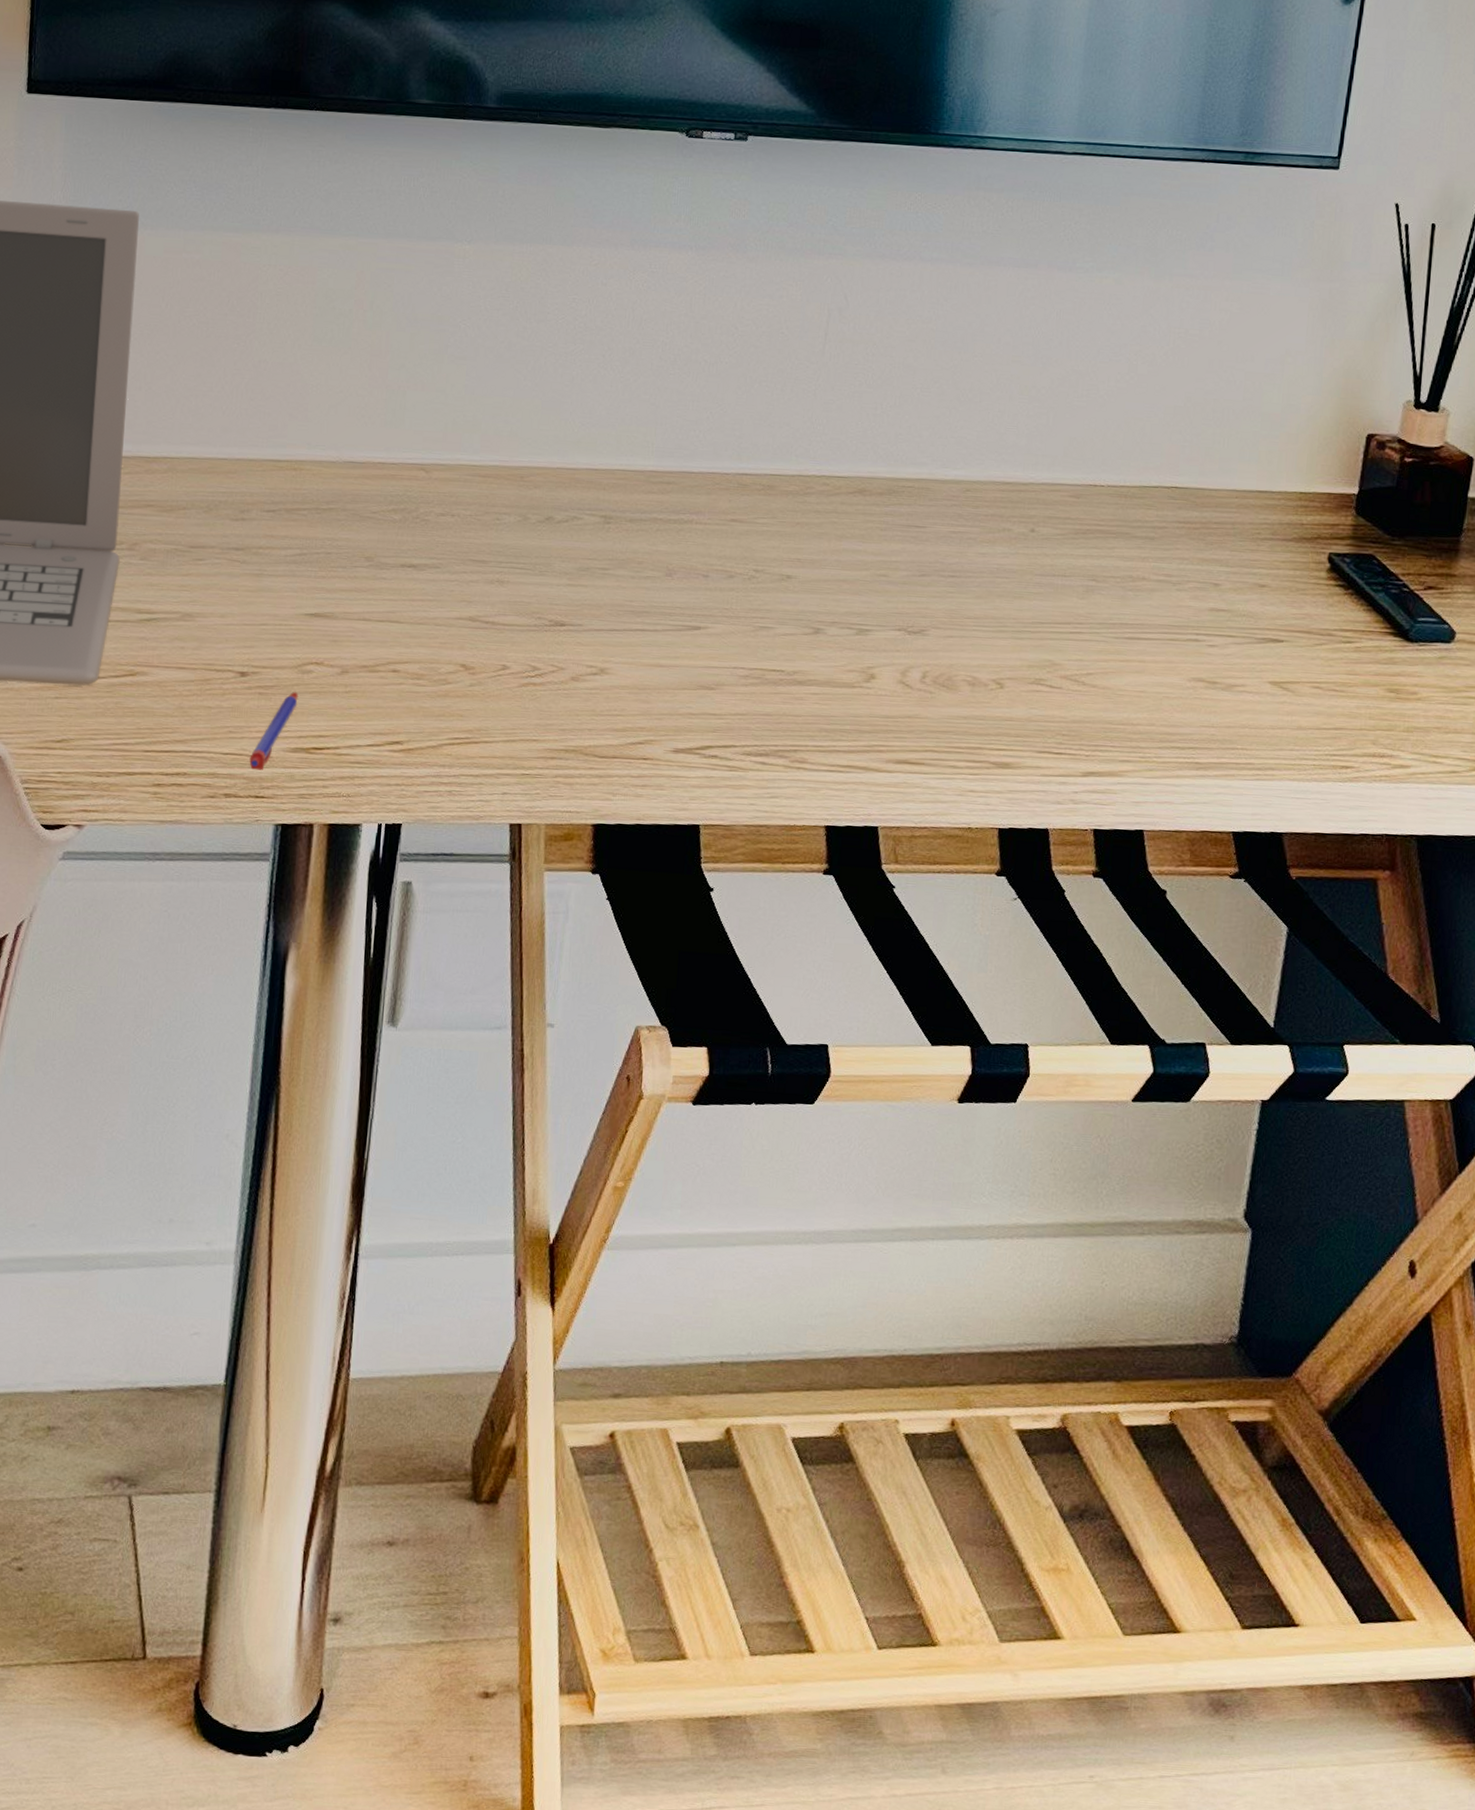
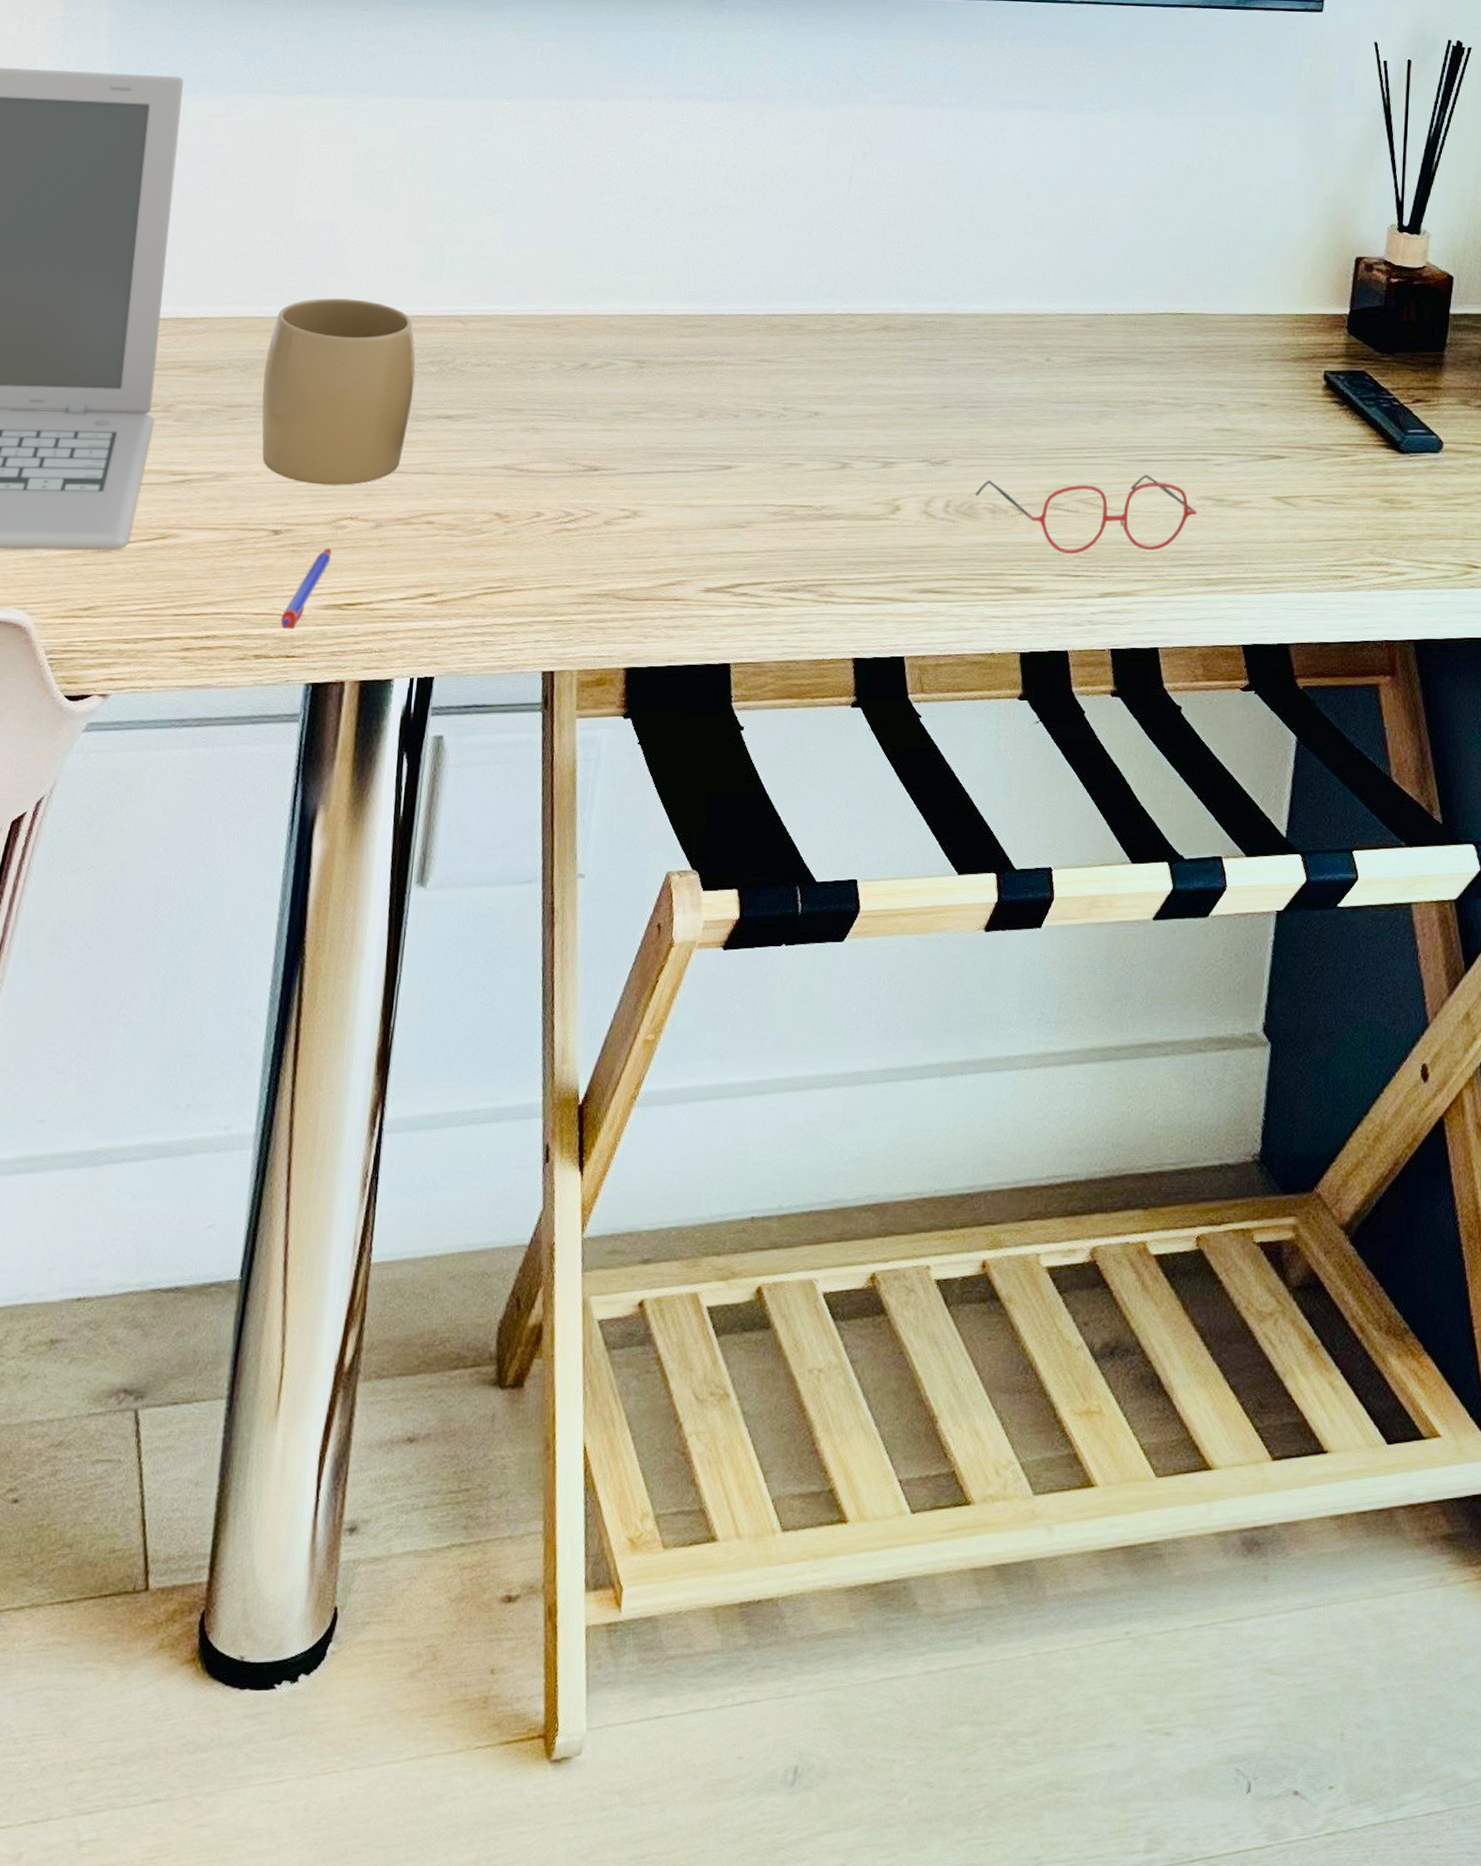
mug: none [225,441,379,631] -> present [261,298,416,485]
eyeglasses: none [953,652,1188,732] -> present [975,474,1197,555]

